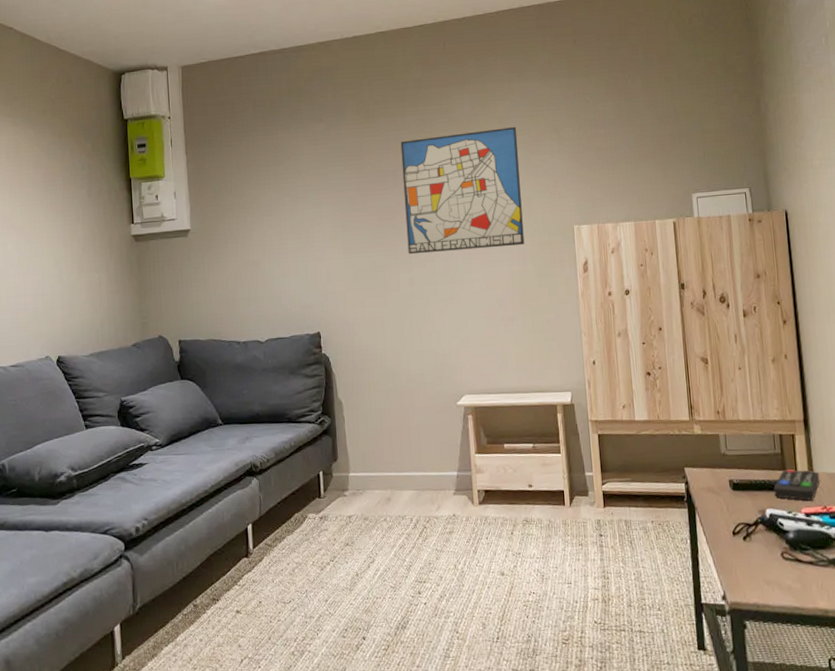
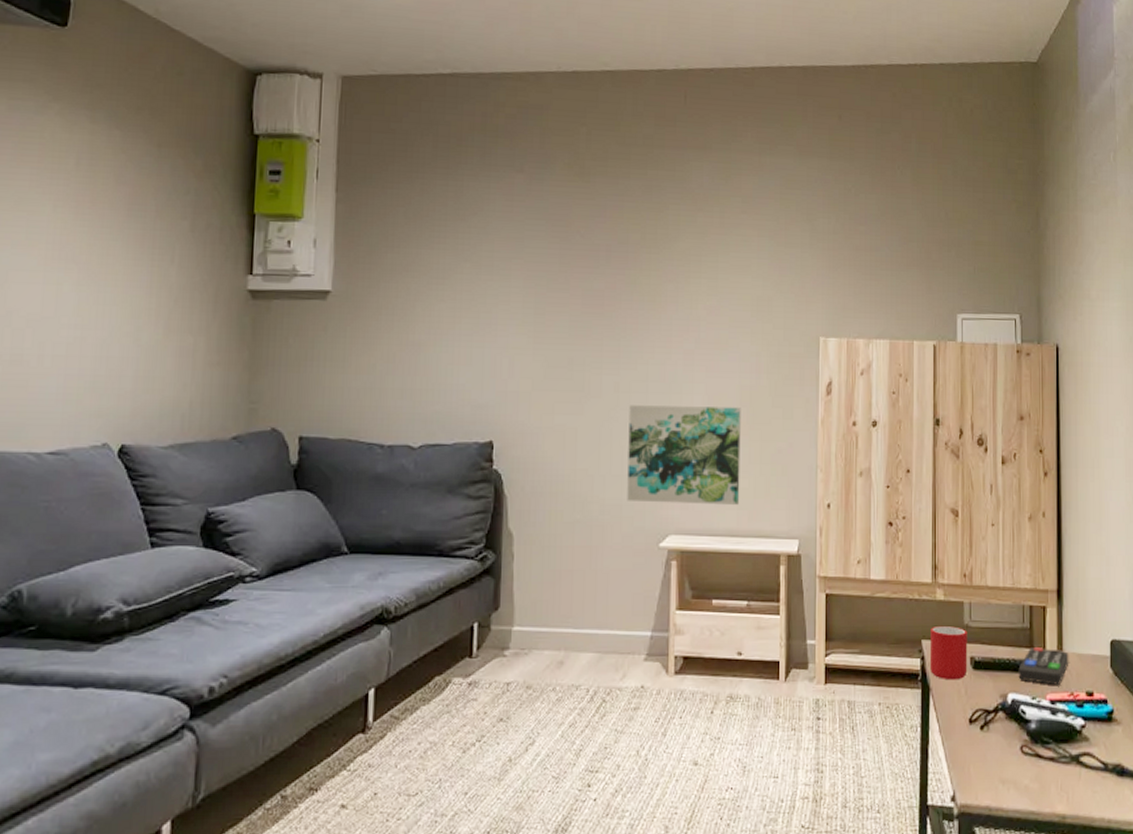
wall art: present [400,127,525,255] -> none [616,209,763,355]
wall art: none [423,289,519,371] -> present [627,405,741,505]
cup: none [692,455,728,500] -> present [929,626,968,681]

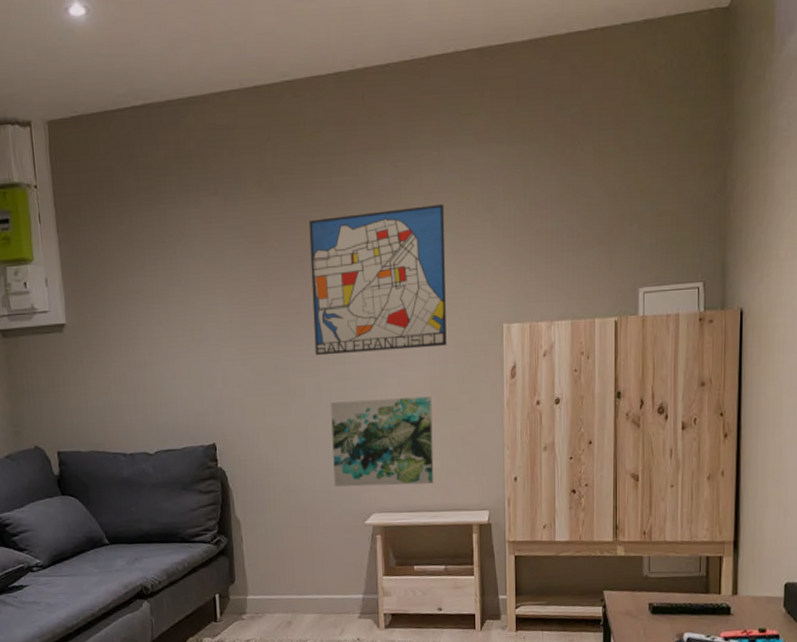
wall art: none [616,209,763,355] -> present [309,205,447,356]
cup: present [929,626,968,681] -> none [611,578,646,624]
remote control: present [1018,647,1069,685] -> none [694,592,744,624]

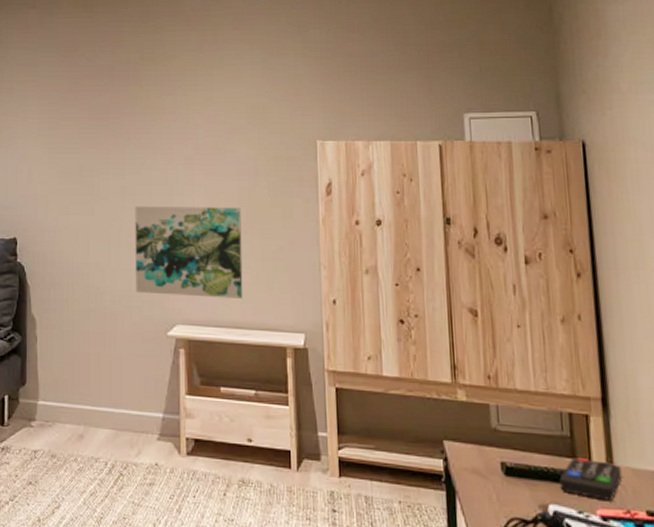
wall art: present [309,205,447,356] -> none [120,25,257,160]
remote control: none [694,592,744,624] -> present [559,458,622,501]

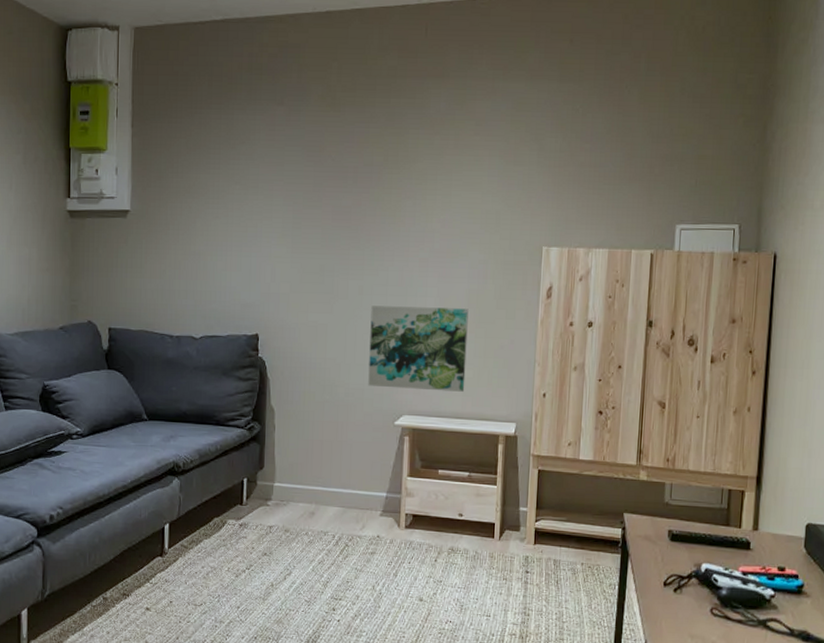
remote control: present [559,458,622,501] -> none [713,526,764,559]

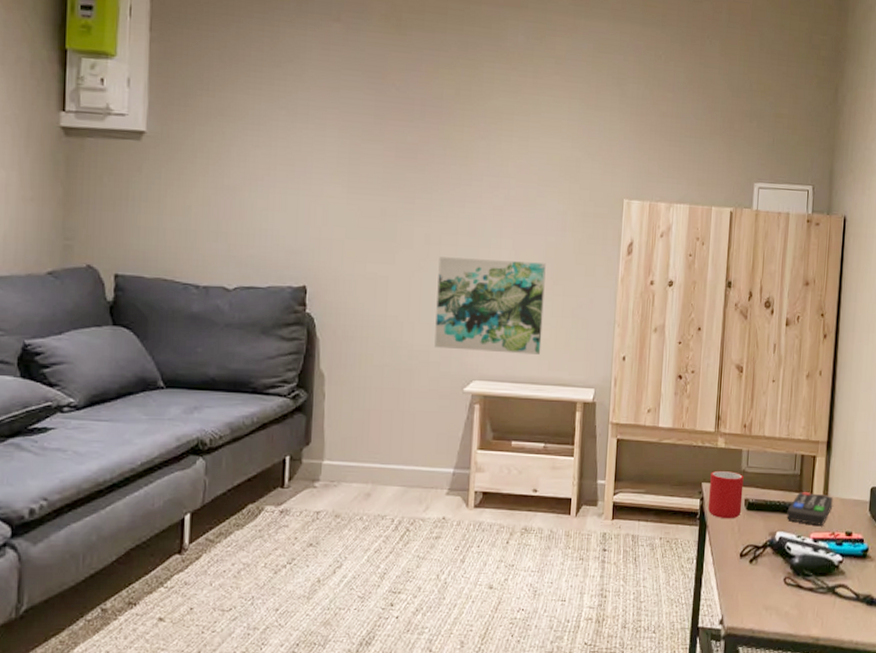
cup: none [629,503,667,549] -> present [707,471,744,519]
remote control: none [713,526,764,559] -> present [786,492,833,525]

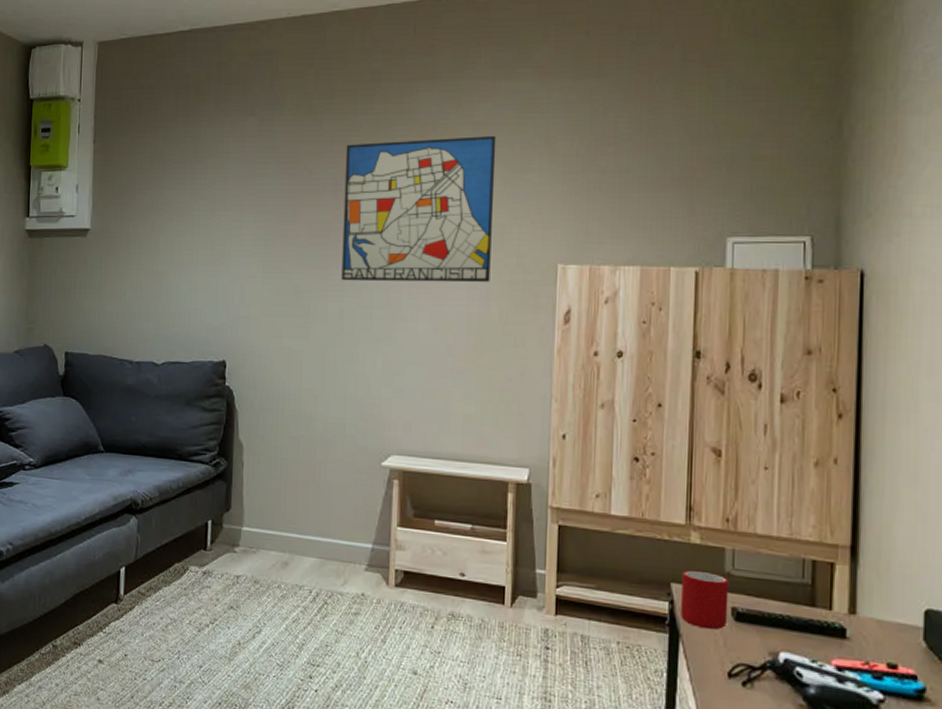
wall art: none [428,64,576,213] -> present [341,136,496,283]
wall art: present [434,257,546,355] -> none [350,330,468,430]
remote control: present [786,492,833,525] -> none [794,606,865,651]

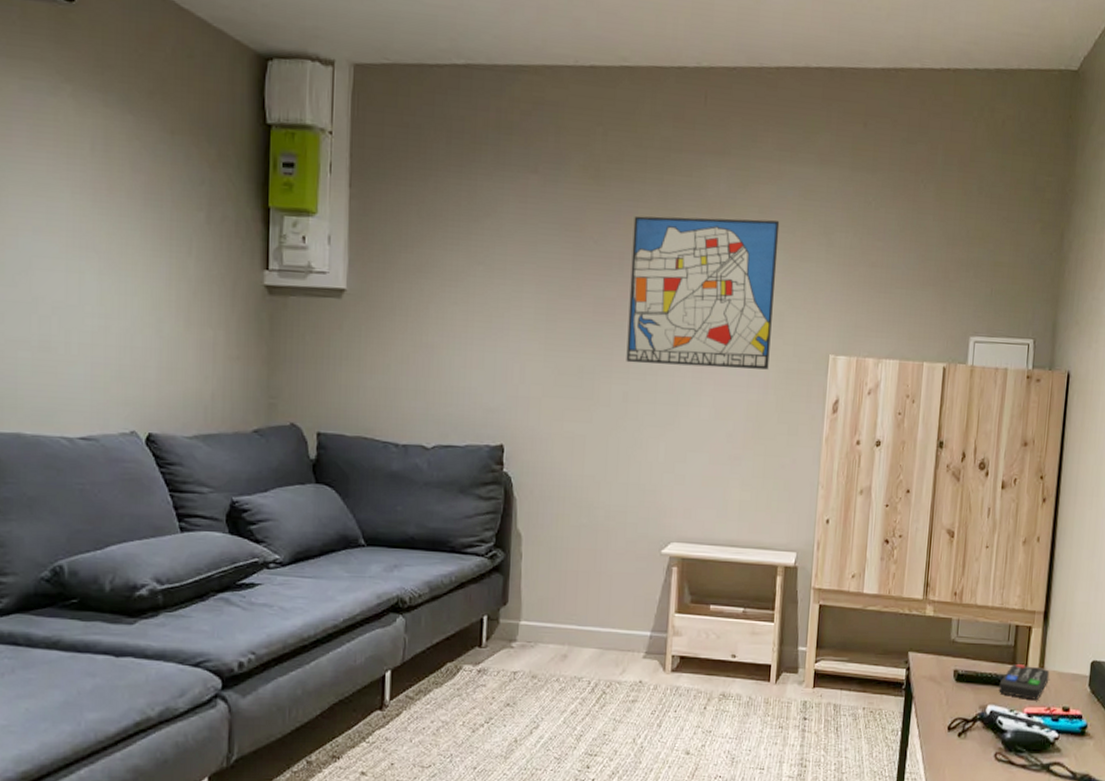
cup: present [680,571,729,630] -> none [914,640,953,691]
remote control: none [794,606,865,651] -> present [998,664,1050,700]

